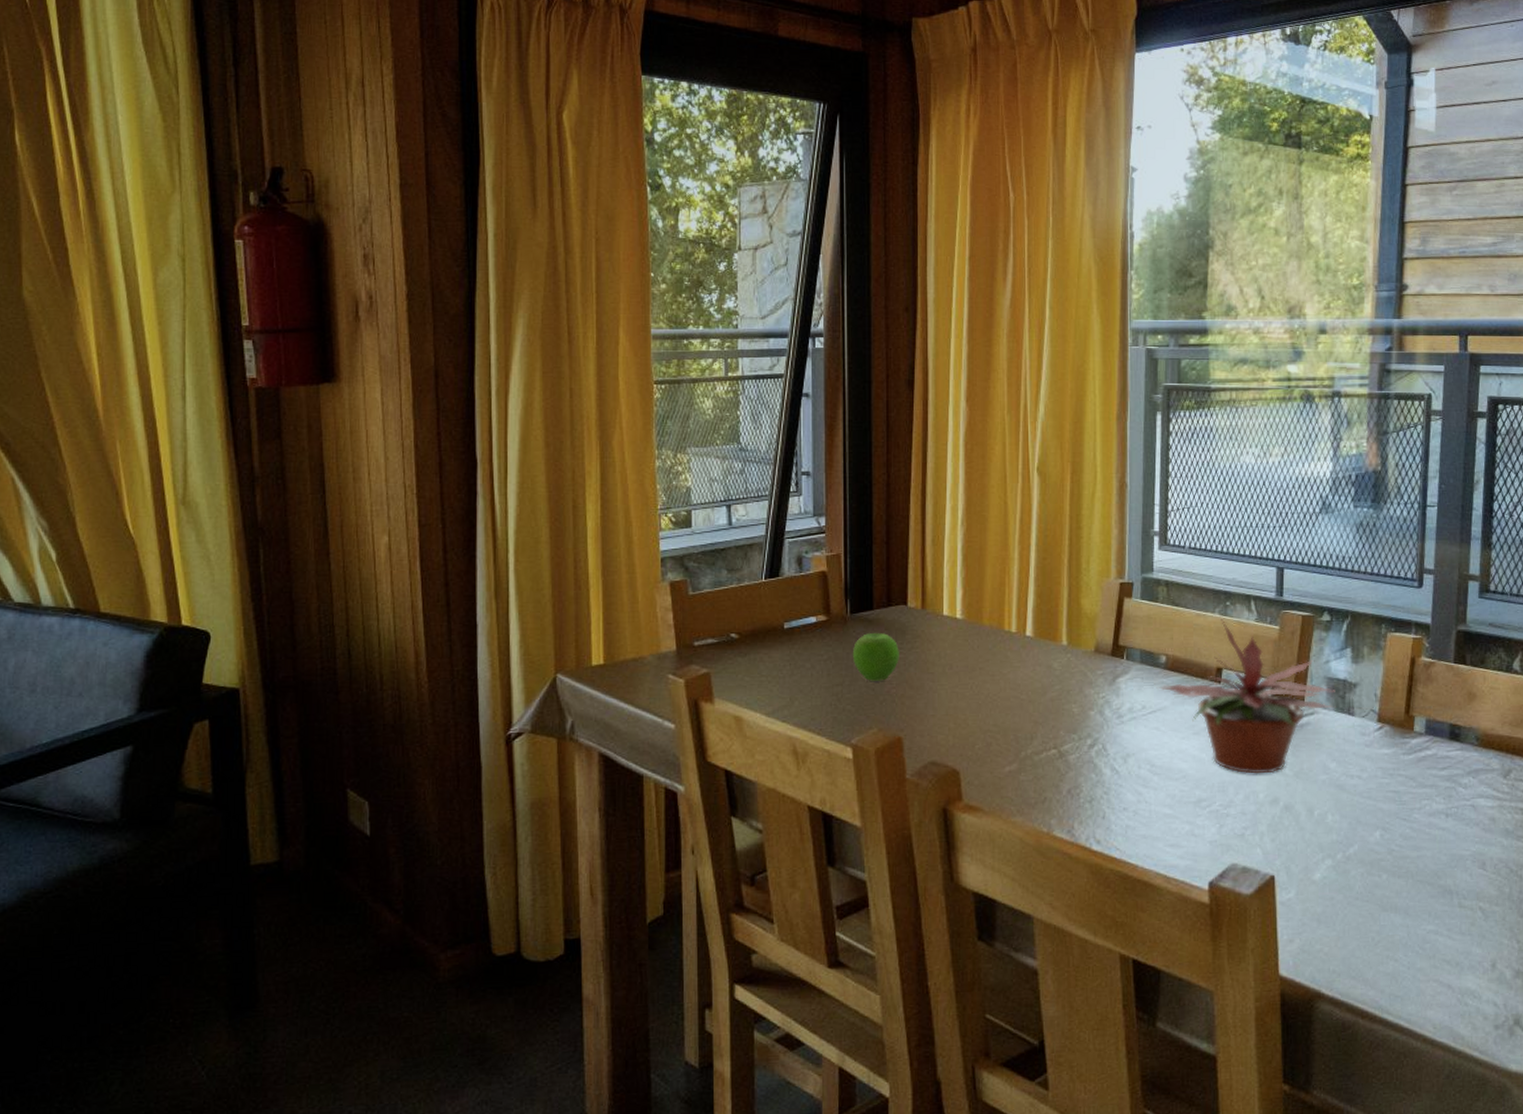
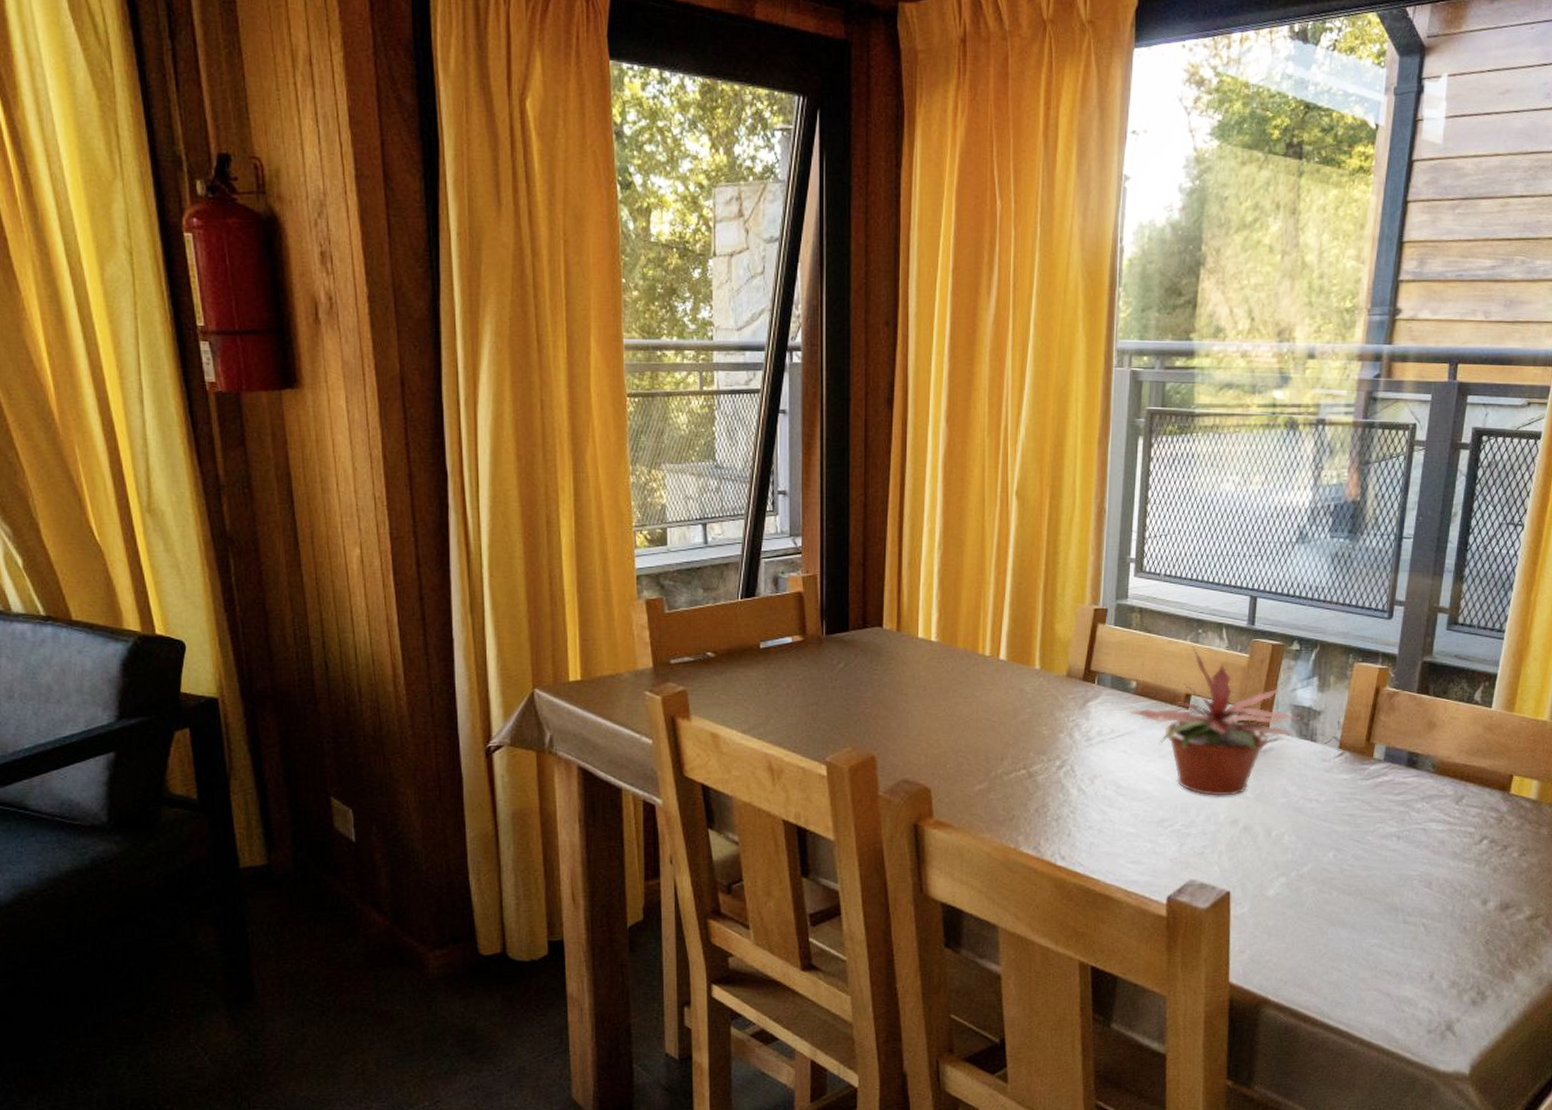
fruit: present [852,633,899,681] -> none [827,654,874,701]

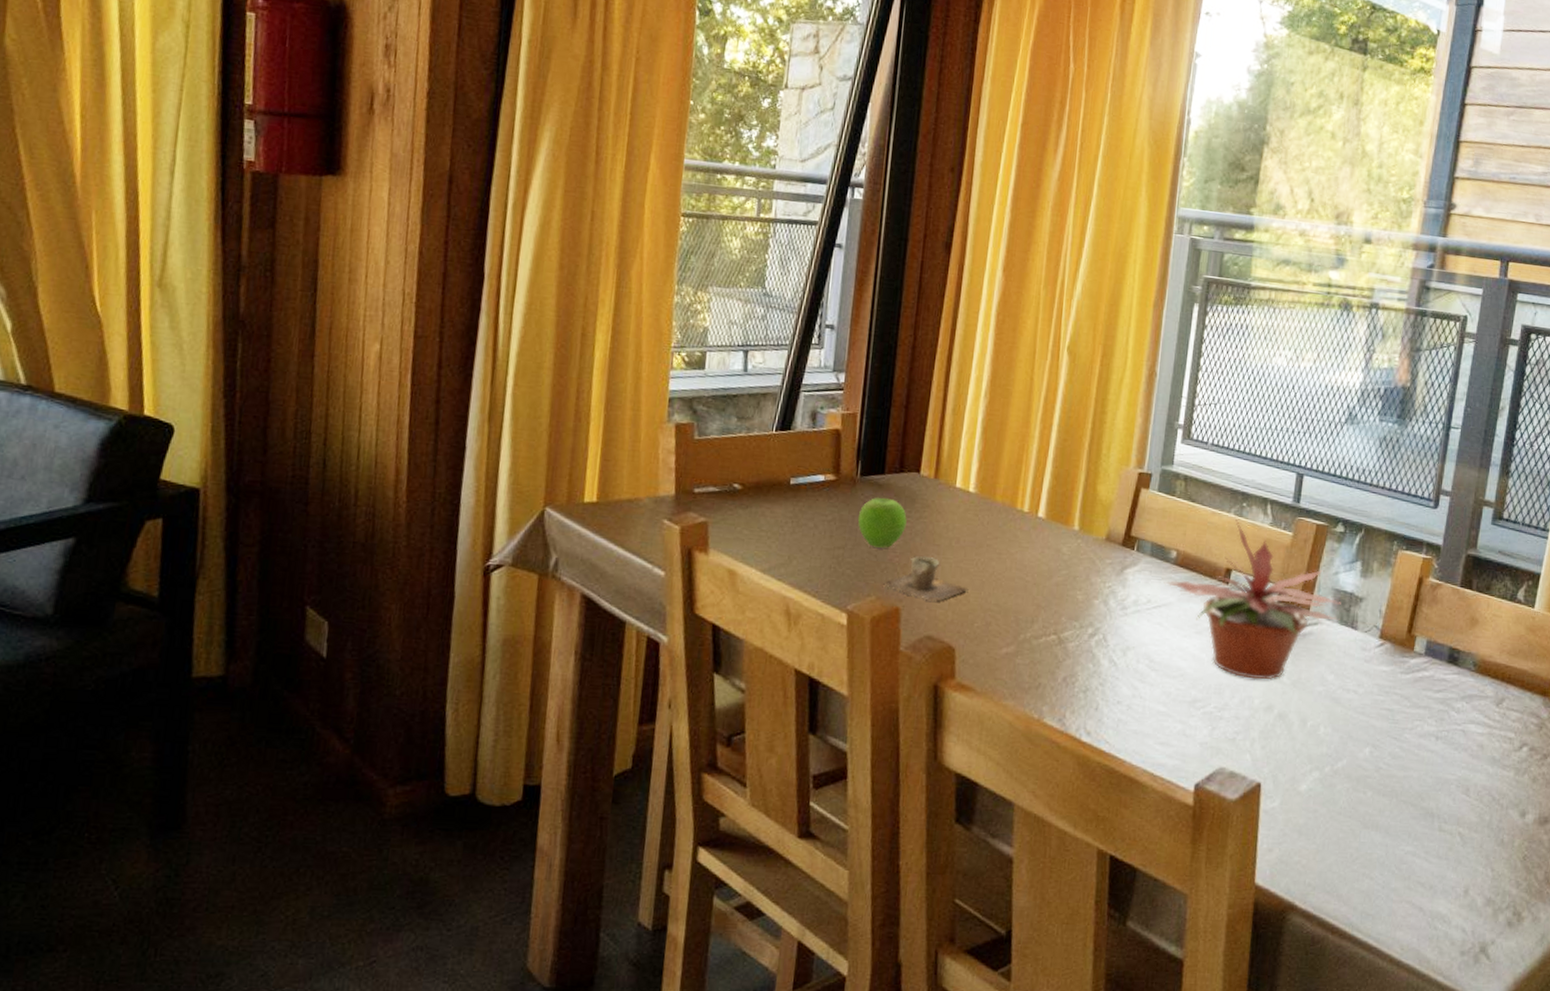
fruit: none [827,654,874,701] -> present [857,498,907,548]
cup: none [858,705,939,747] -> present [883,555,969,602]

